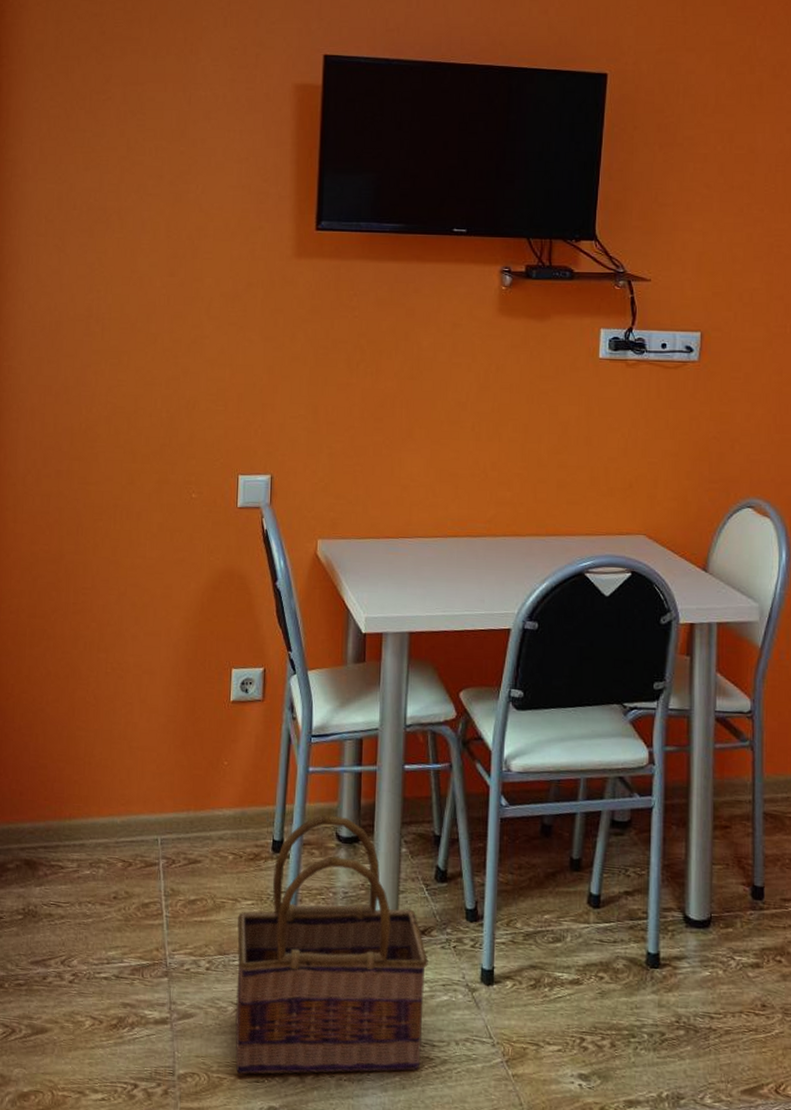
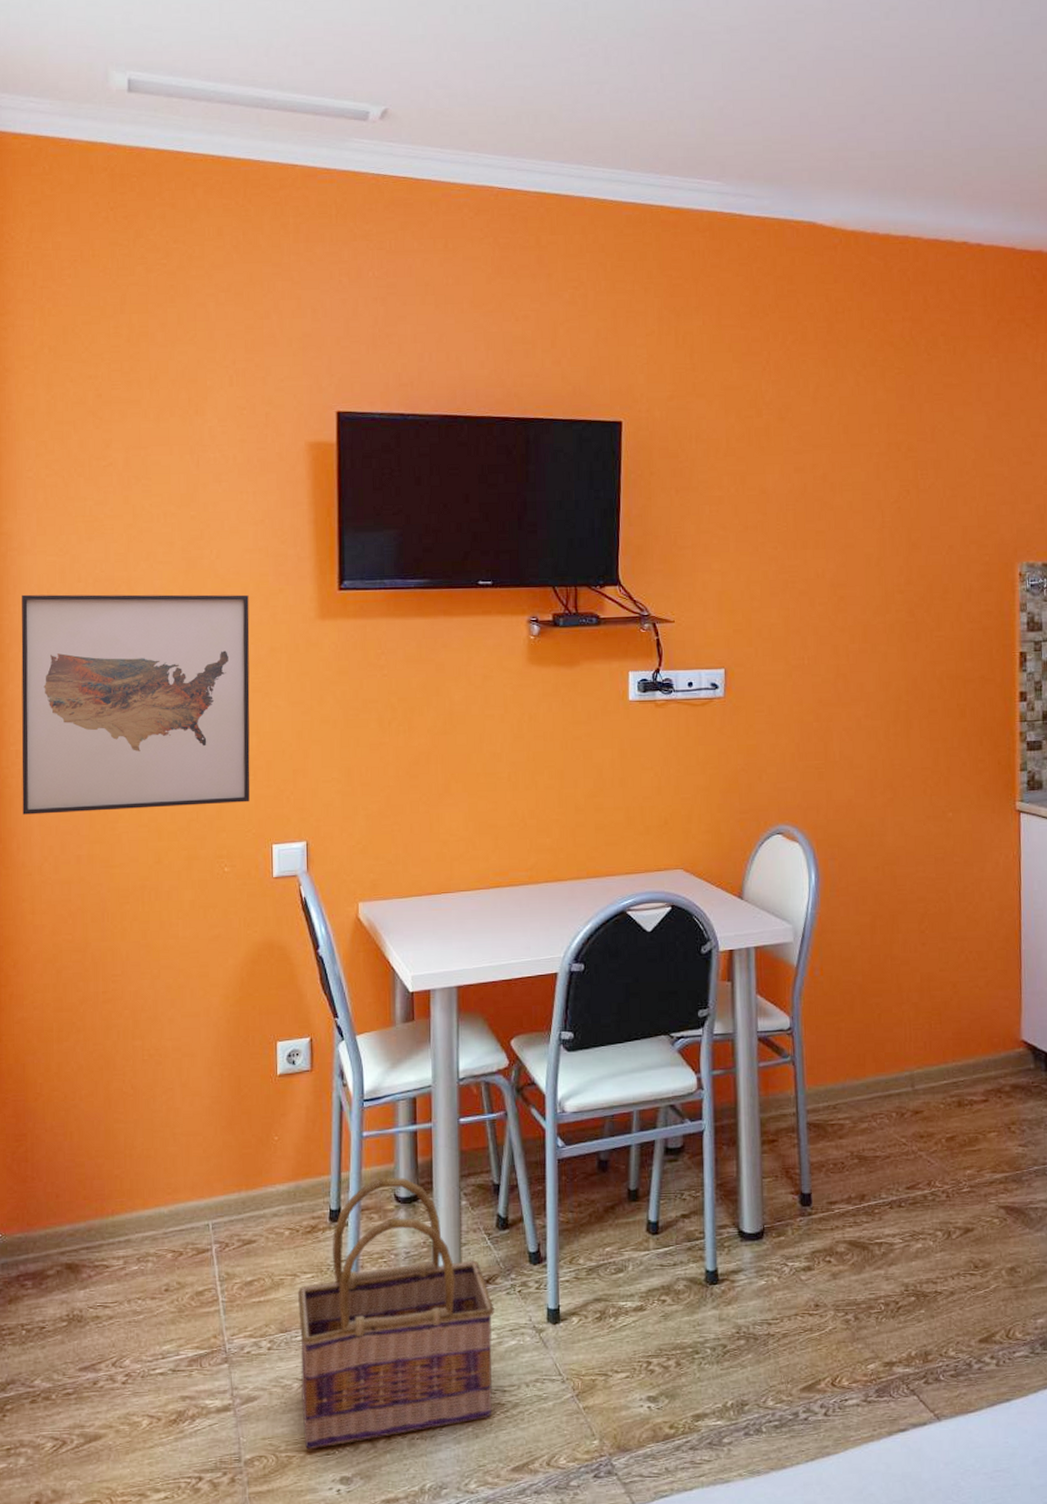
wall art: none [11,219,230,432] -> present [21,594,250,815]

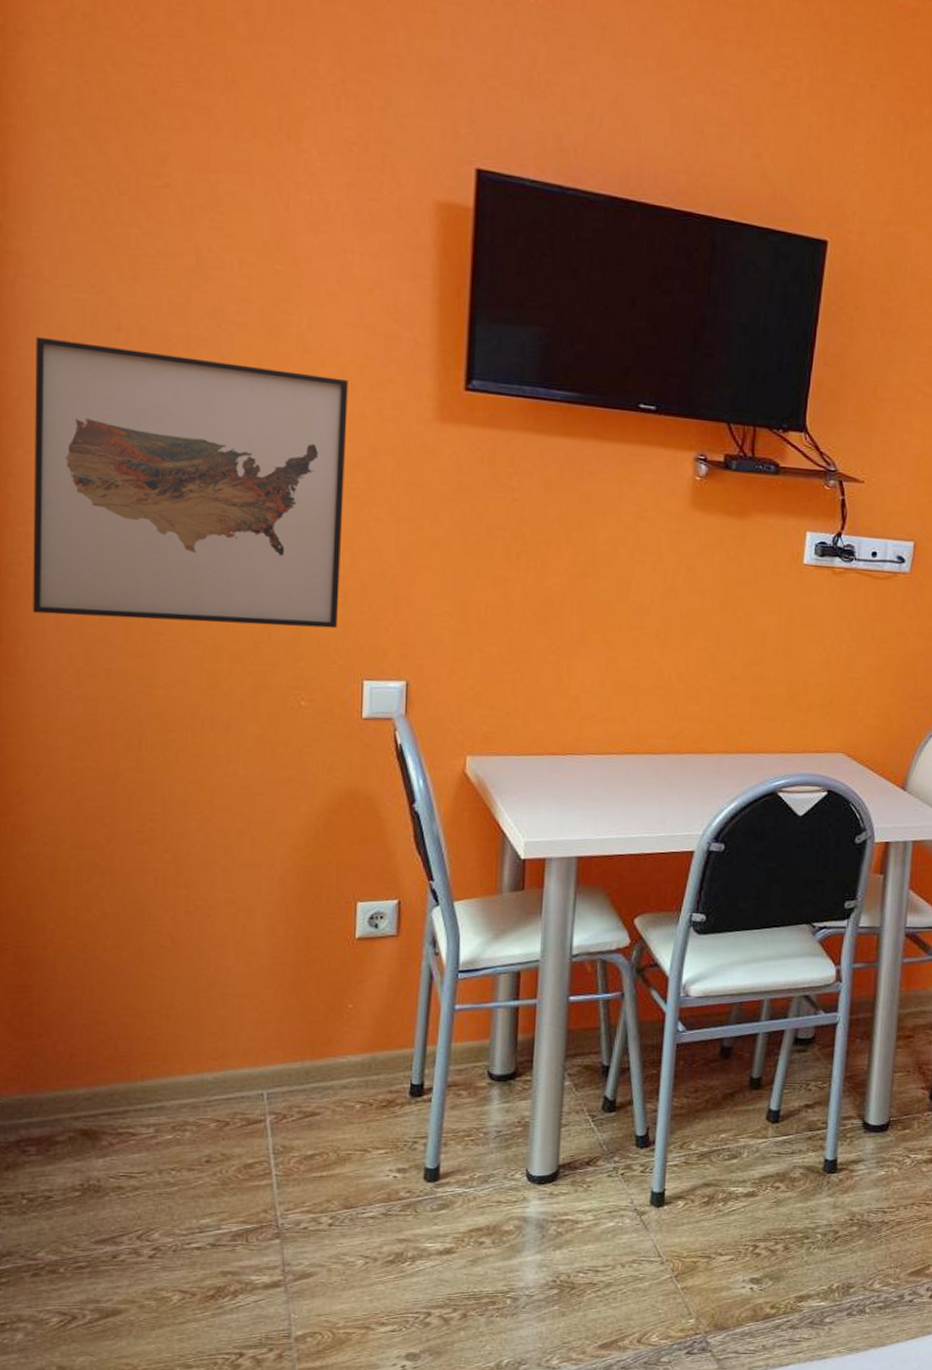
basket: present [298,1177,495,1449] -> none [365,1053,593,1326]

